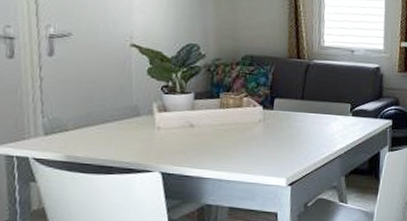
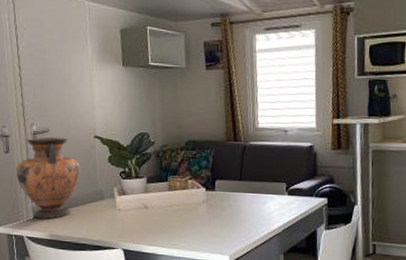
vase: none [22,41,111,137] -> present [16,137,81,219]

